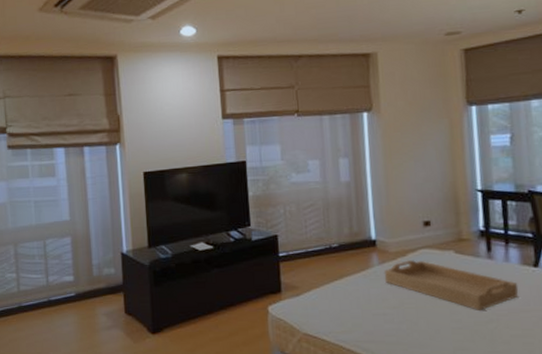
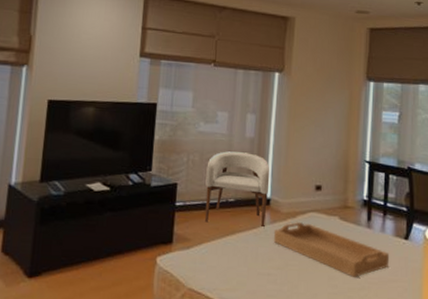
armchair: none [304,197,374,270] -> present [204,151,270,229]

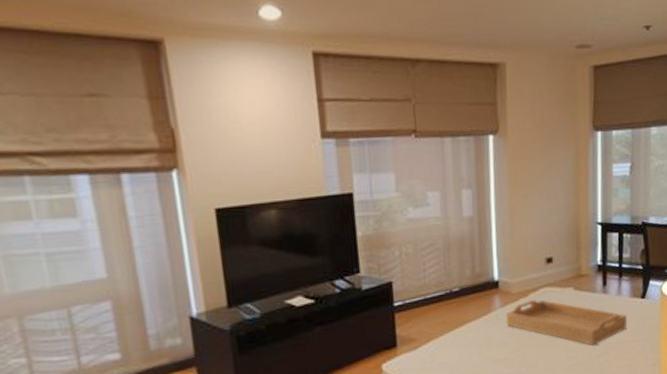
armchair: present [204,151,270,229] -> none [423,234,496,319]

